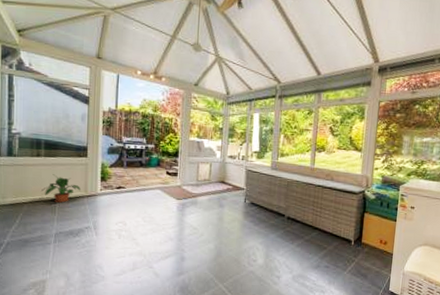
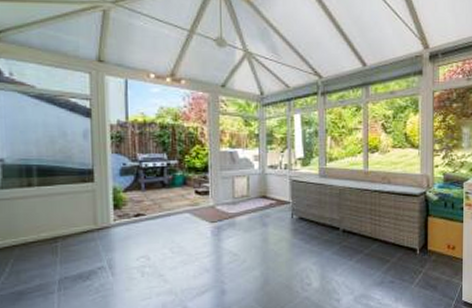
potted plant: present [41,174,80,203] -> none [37,206,88,241]

